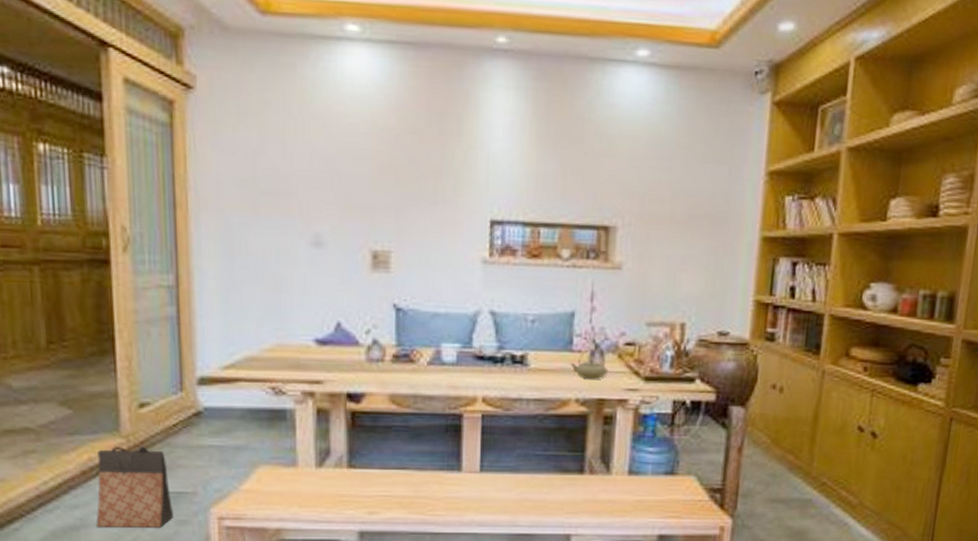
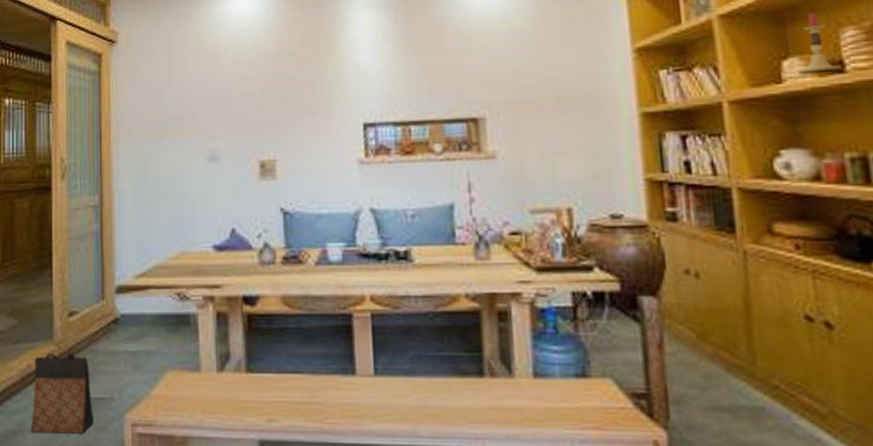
teapot: present [570,349,609,379] -> none [456,241,496,272]
candlestick: none [900,156,937,216] -> present [797,12,843,75]

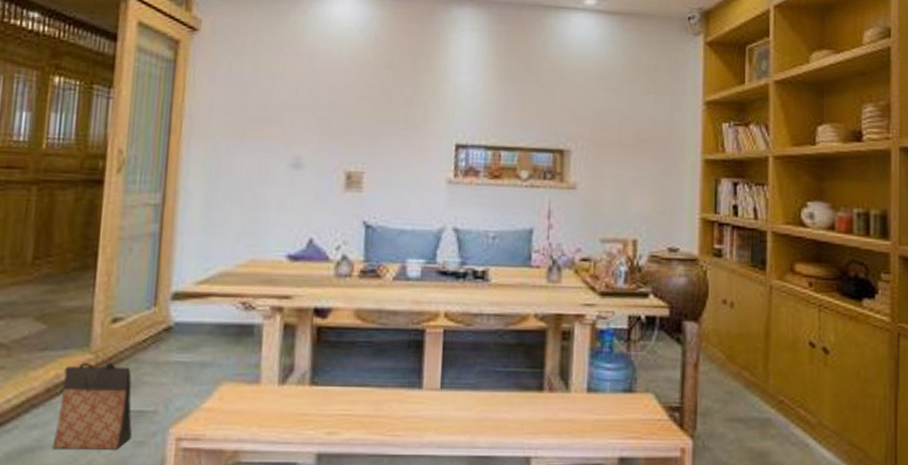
candlestick: present [797,12,843,75] -> none [828,88,861,141]

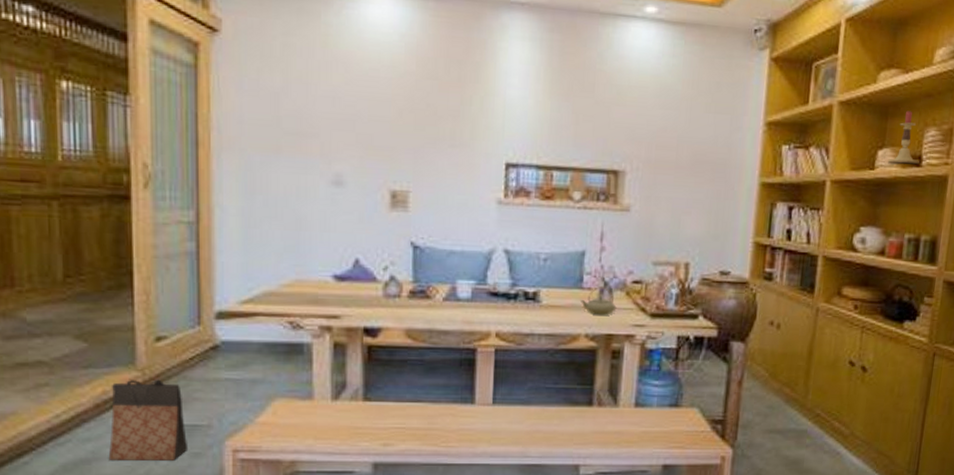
teapot: none [529,265,566,294] -> present [581,287,617,315]
candlestick: none [828,88,861,141] -> present [887,111,920,166]

